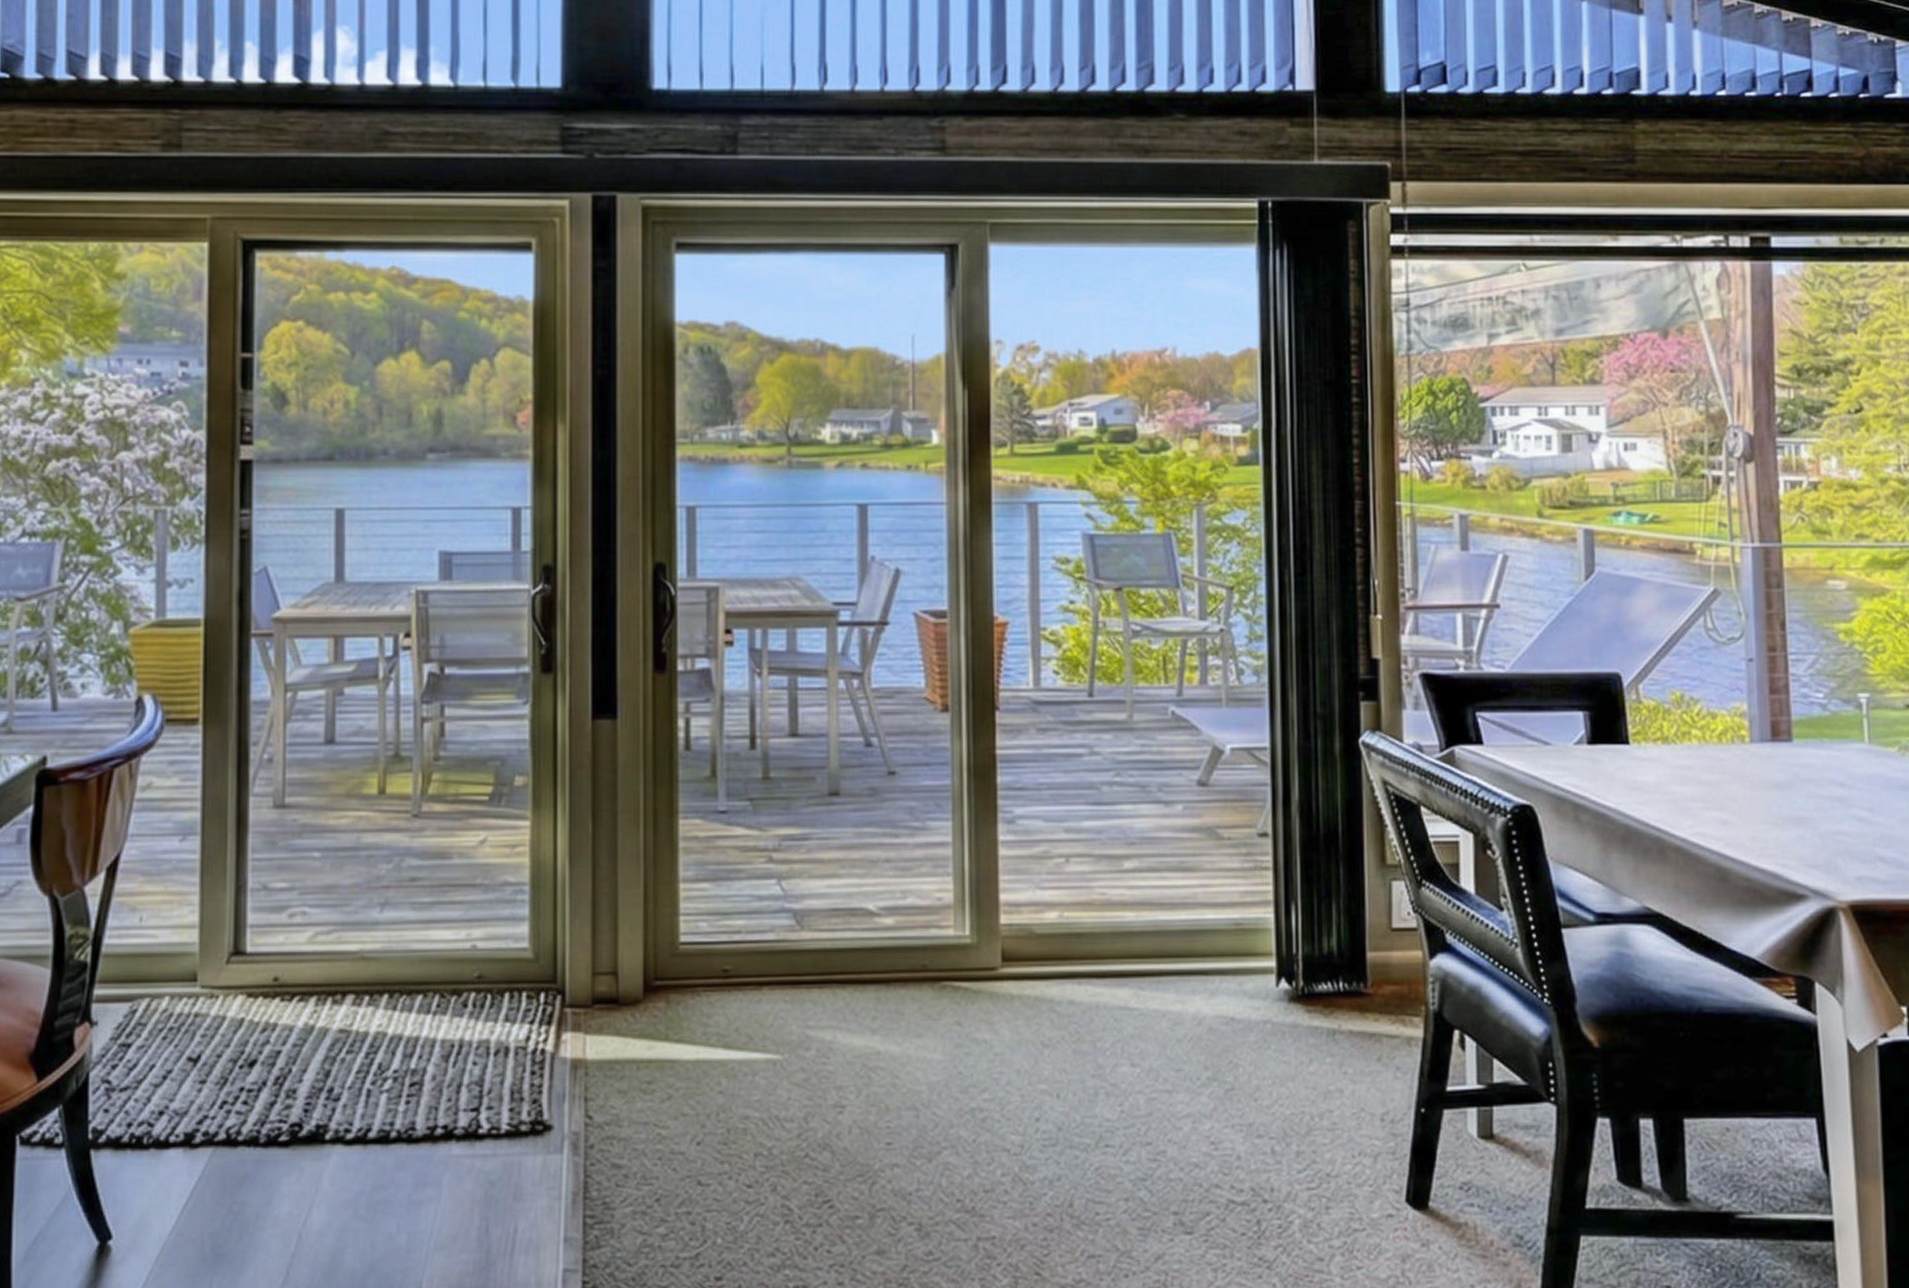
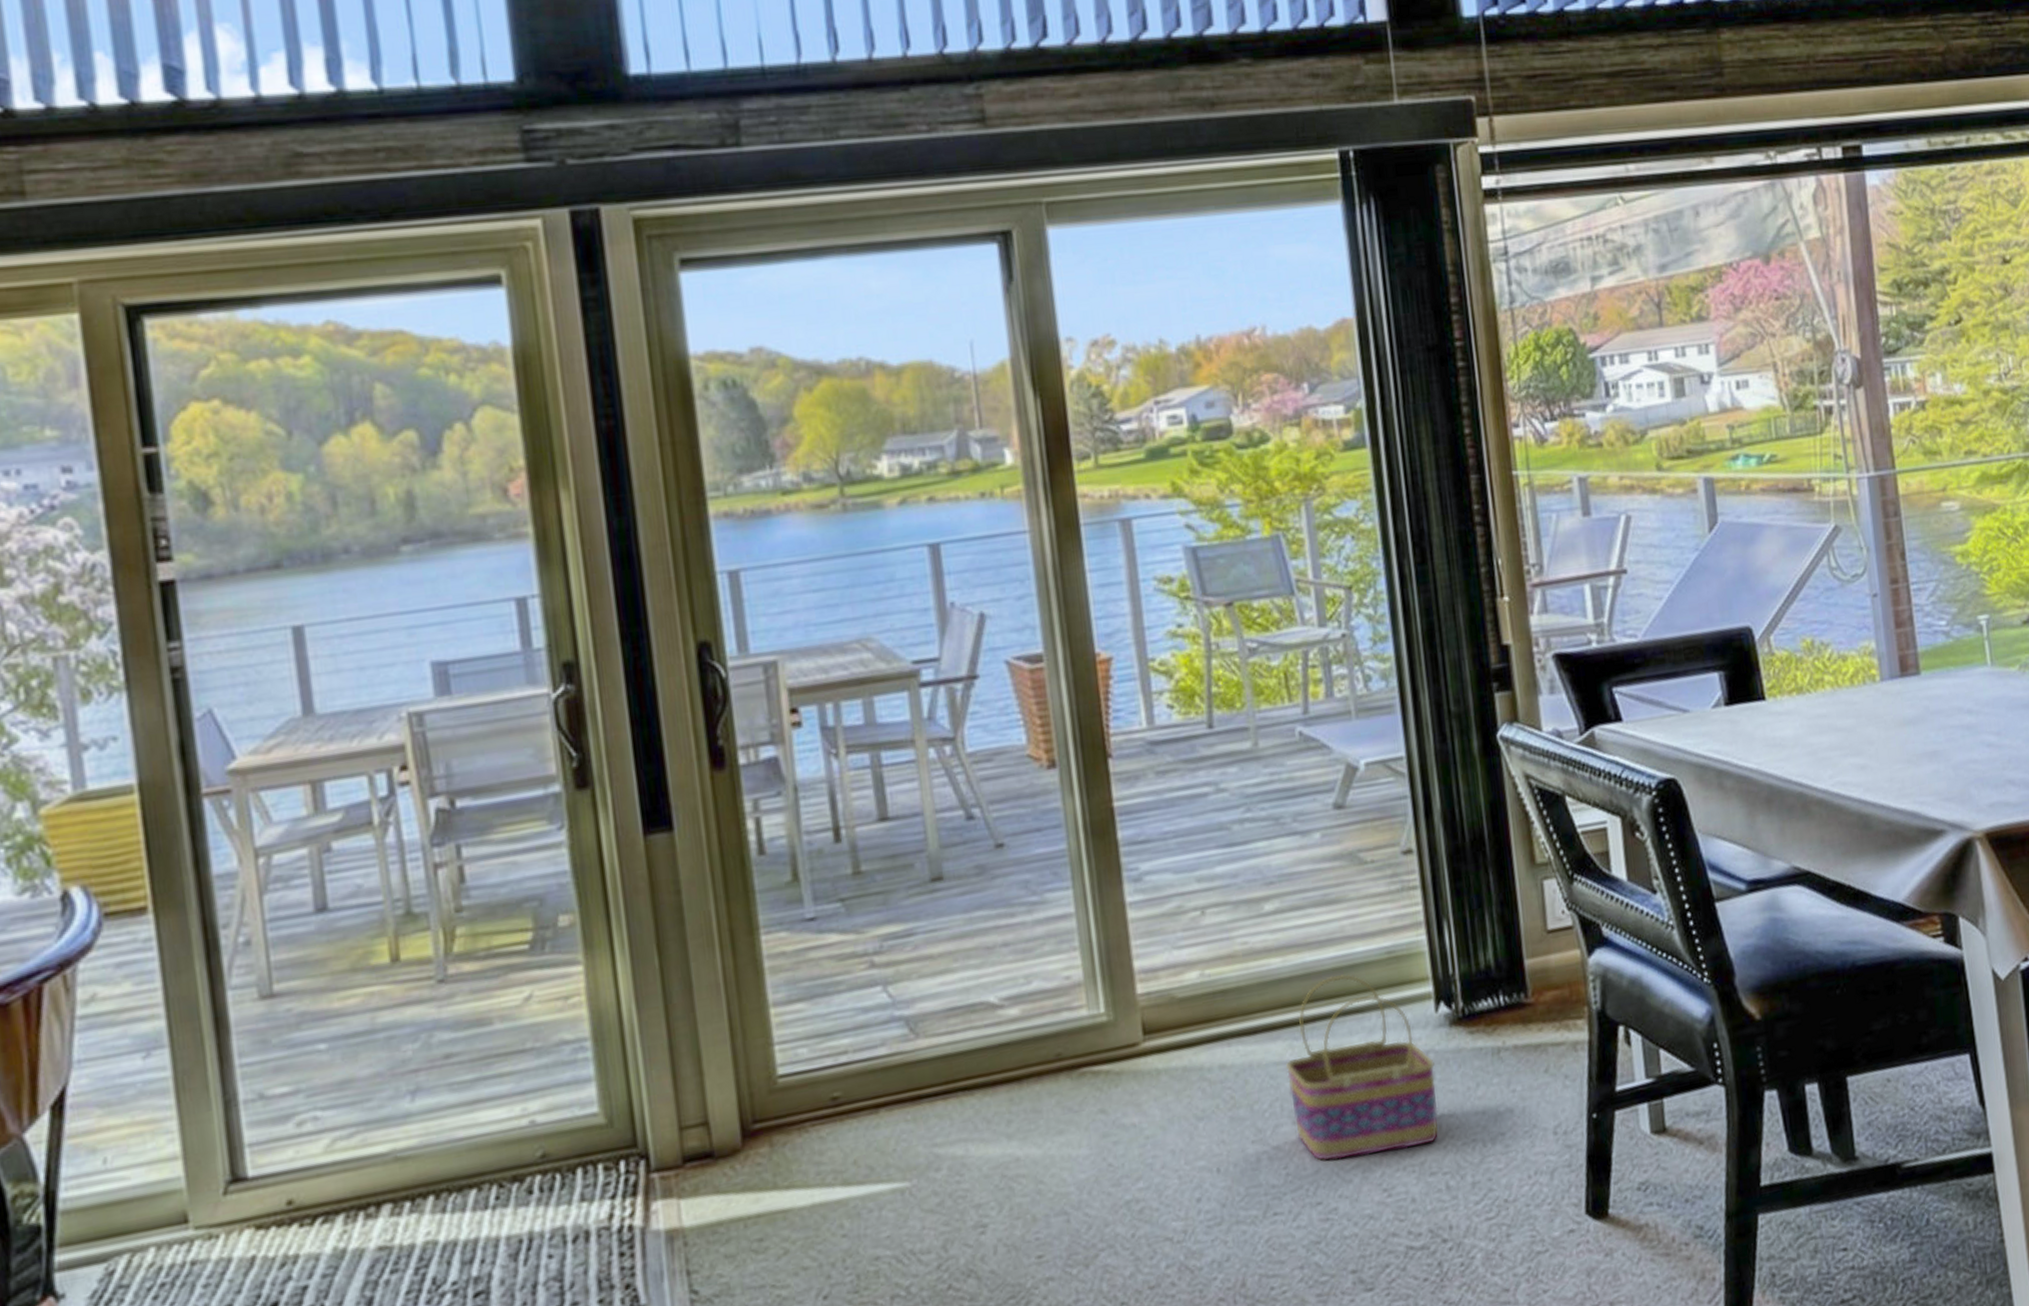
basket: none [1129,936,1271,1108] -> present [1285,973,1439,1161]

